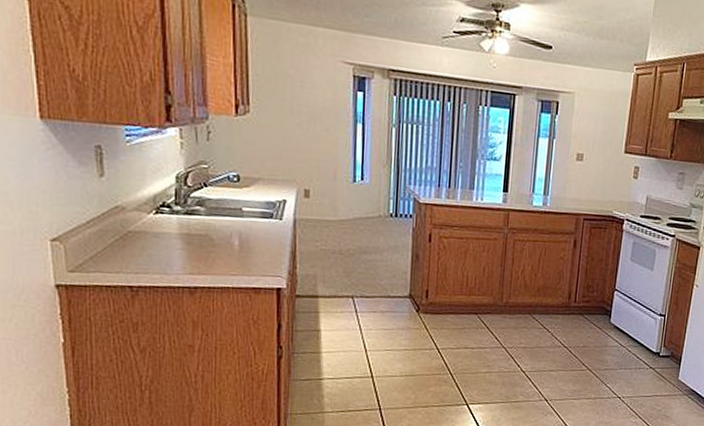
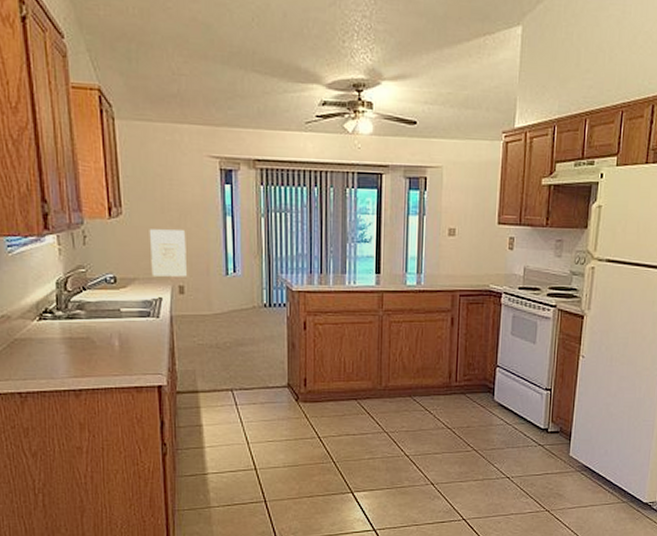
wall art: none [276,130,315,181] -> present [149,229,187,277]

